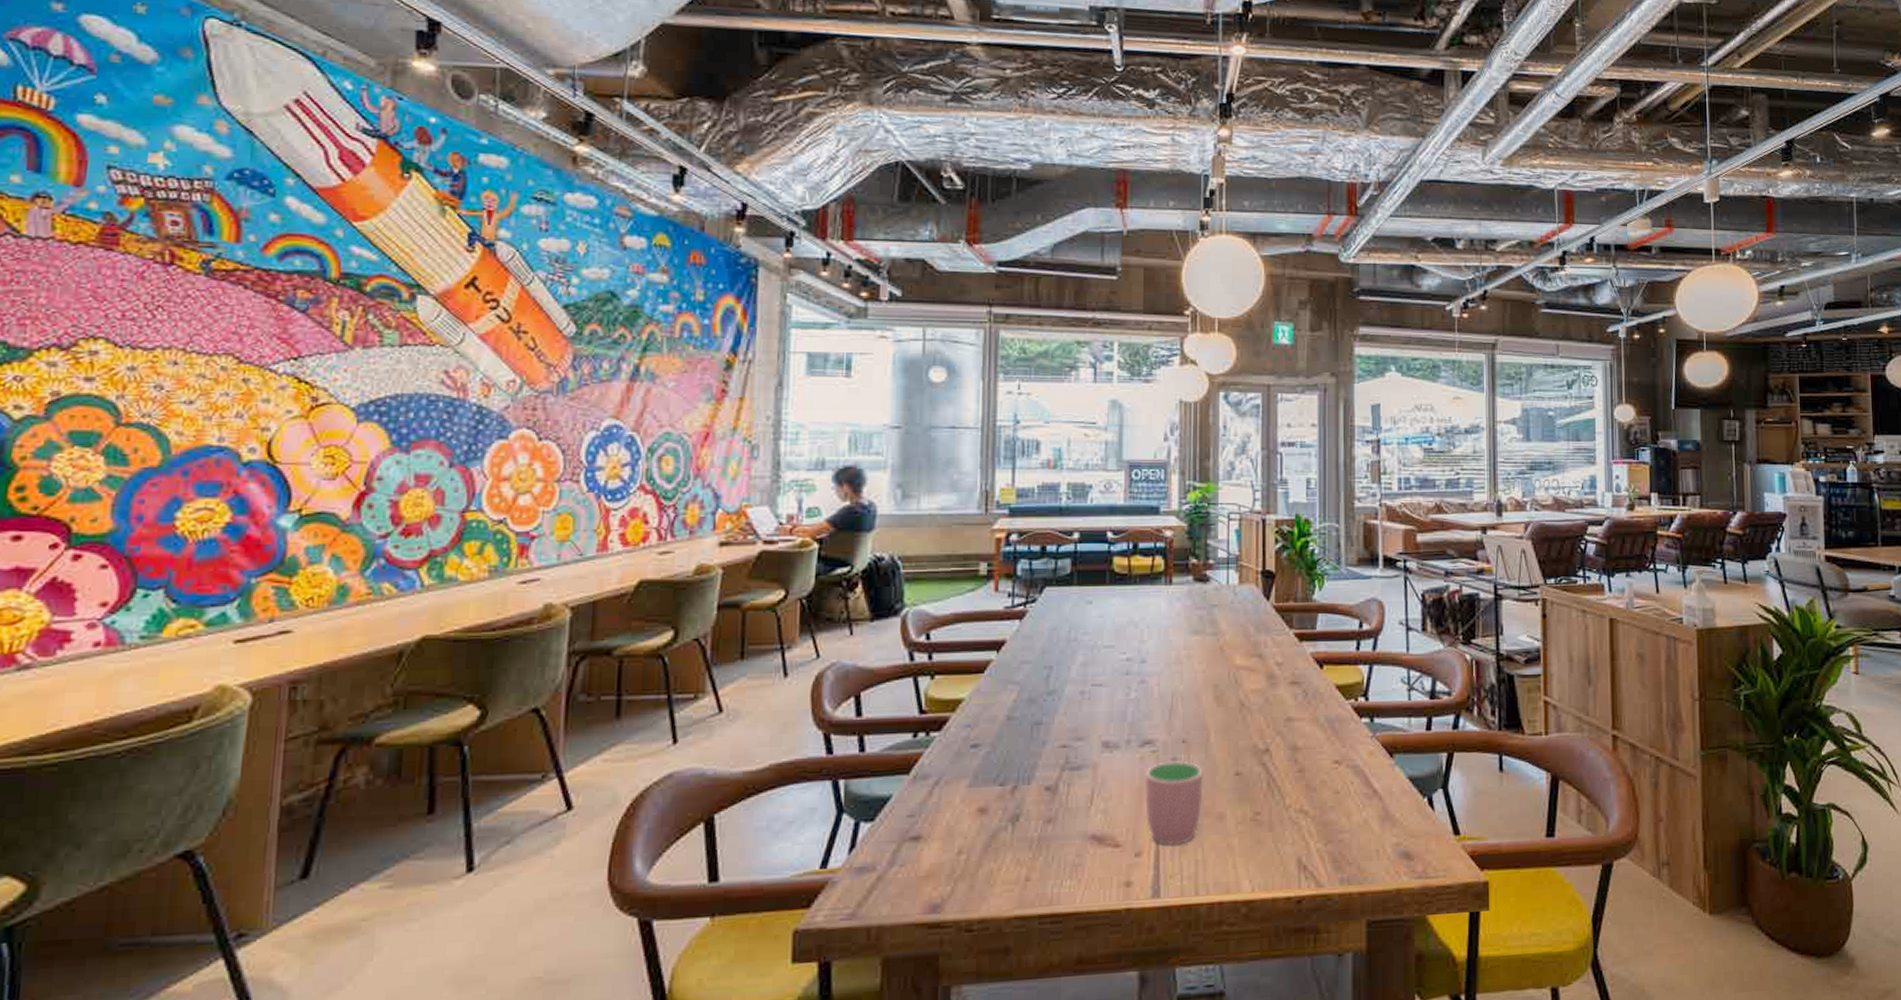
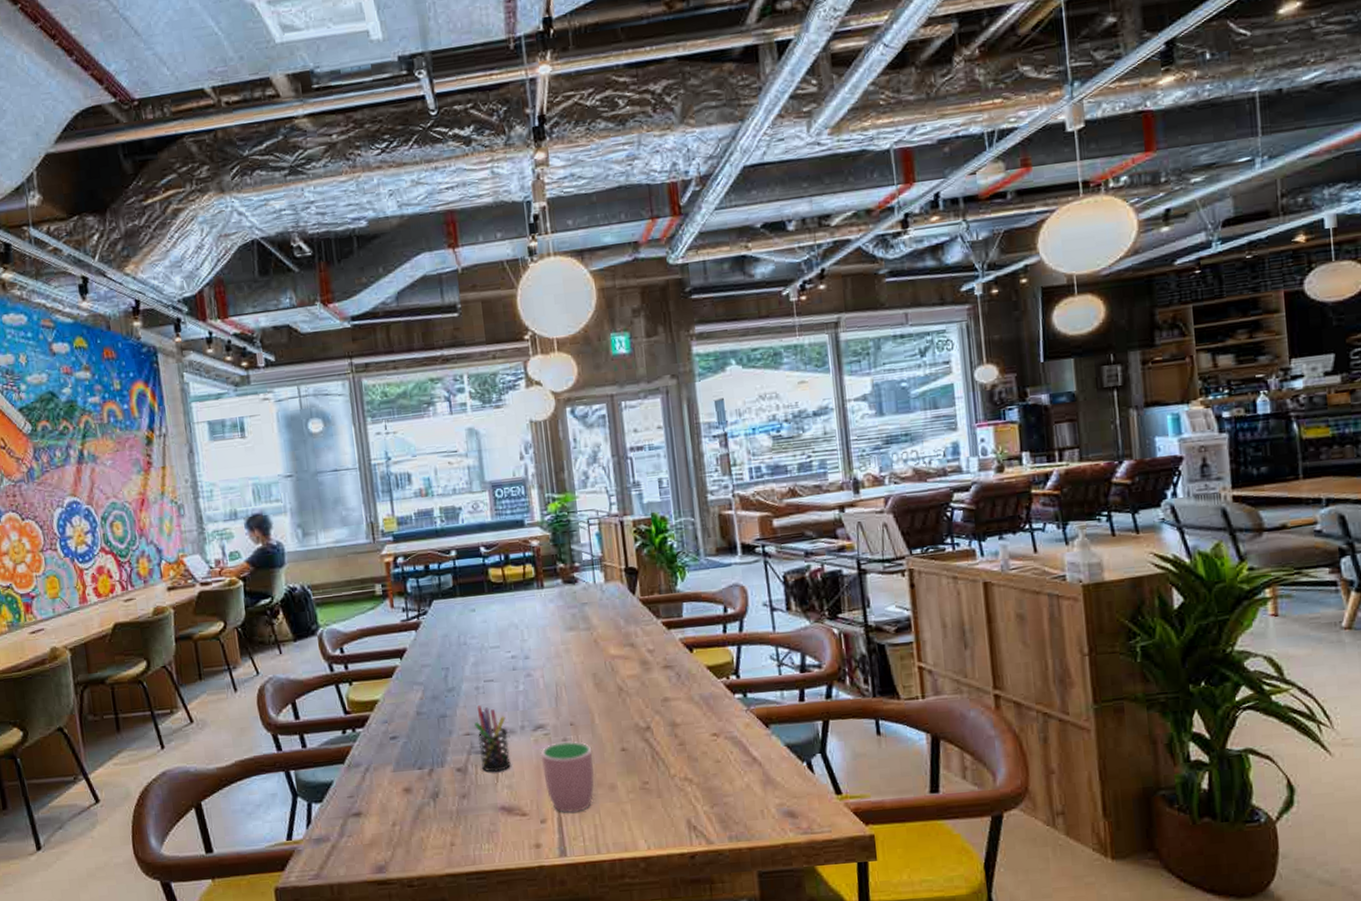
pen holder: none [1074,713,1110,794] -> present [474,705,511,773]

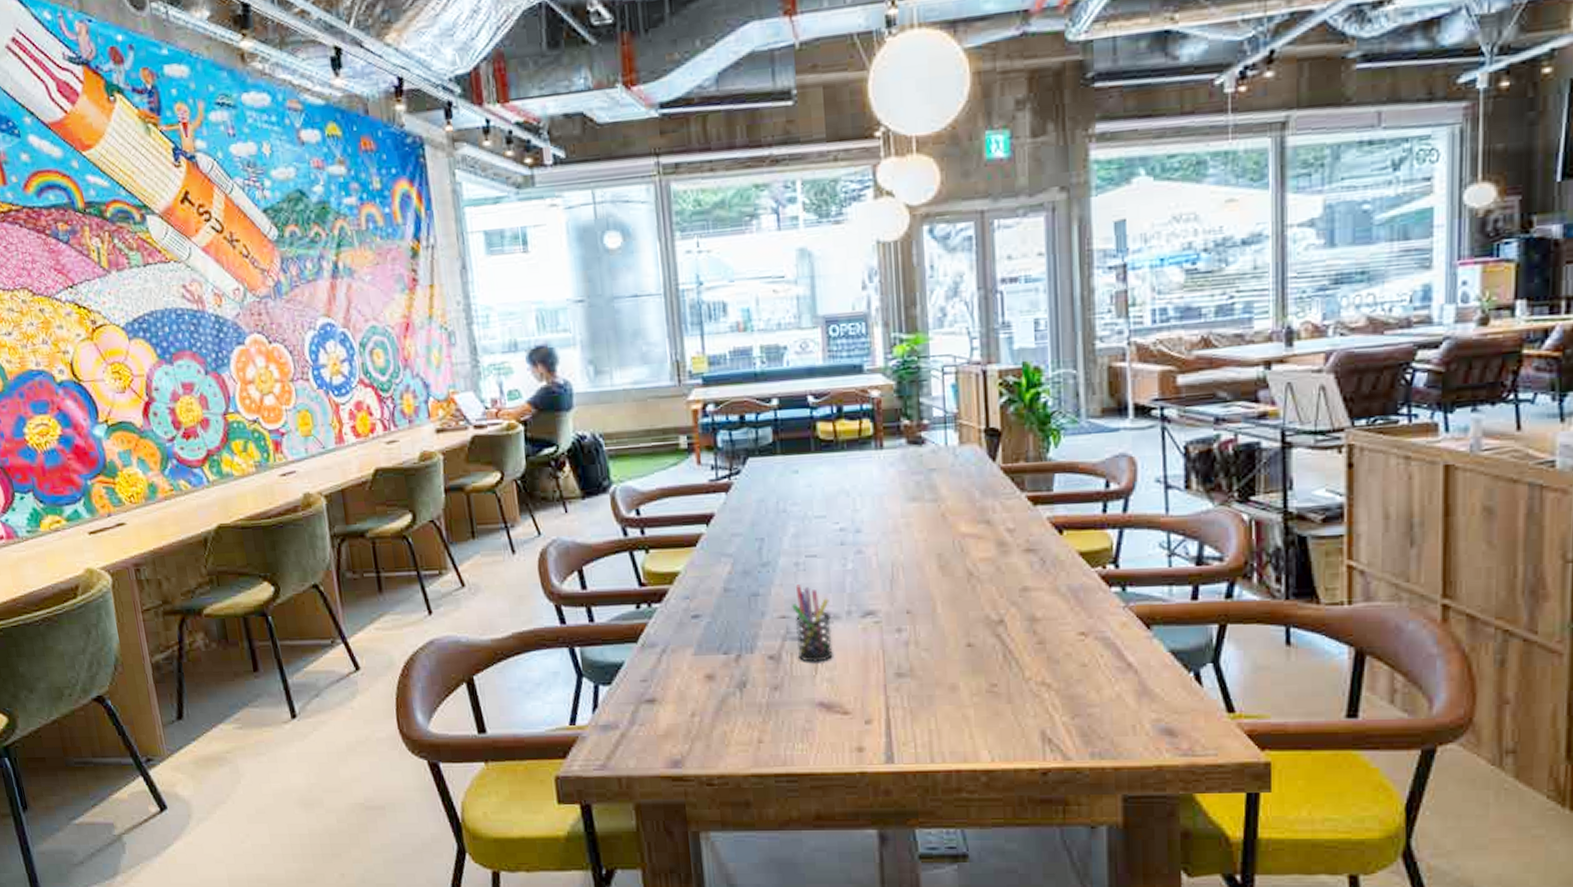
cup: present [540,741,595,813] -> none [869,632,933,714]

